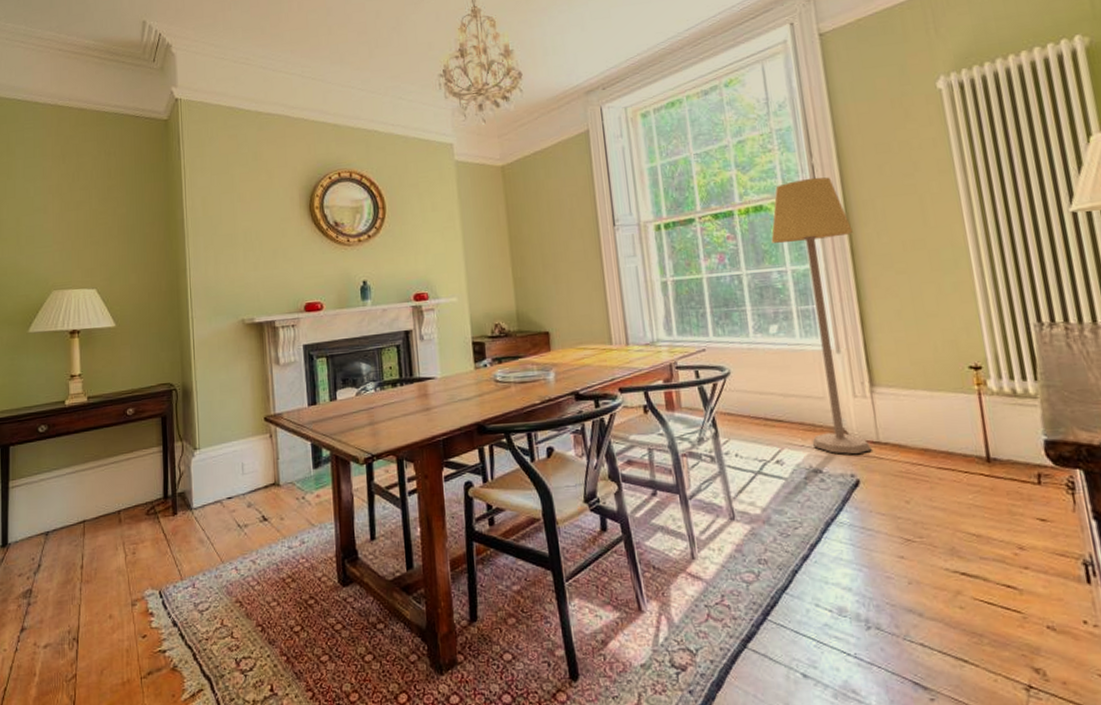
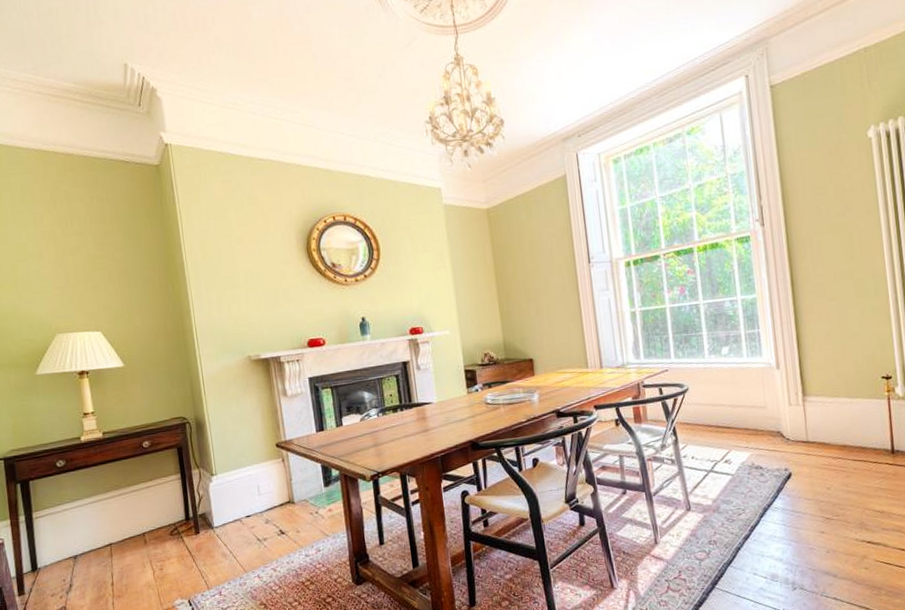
lamp: present [771,177,872,455] -> none [725,217,802,453]

